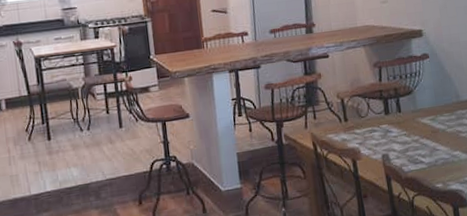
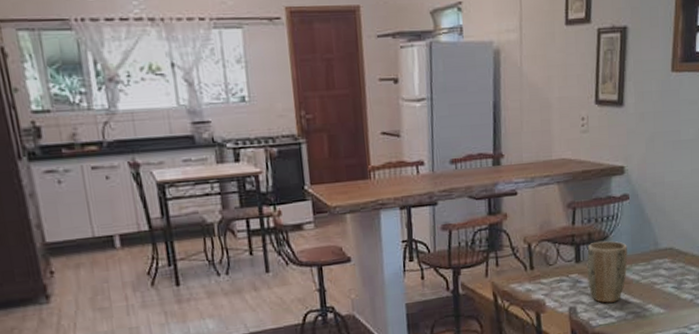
plant pot: none [395,94,433,151] -> present [587,241,628,304]

